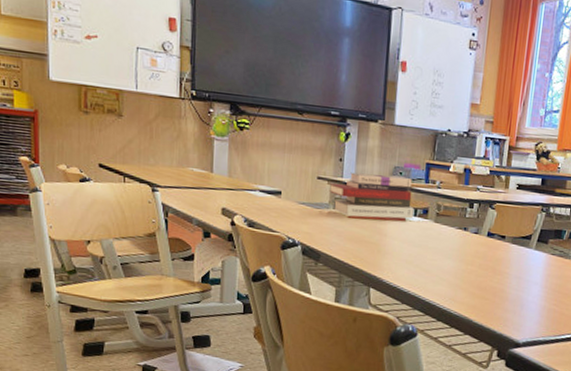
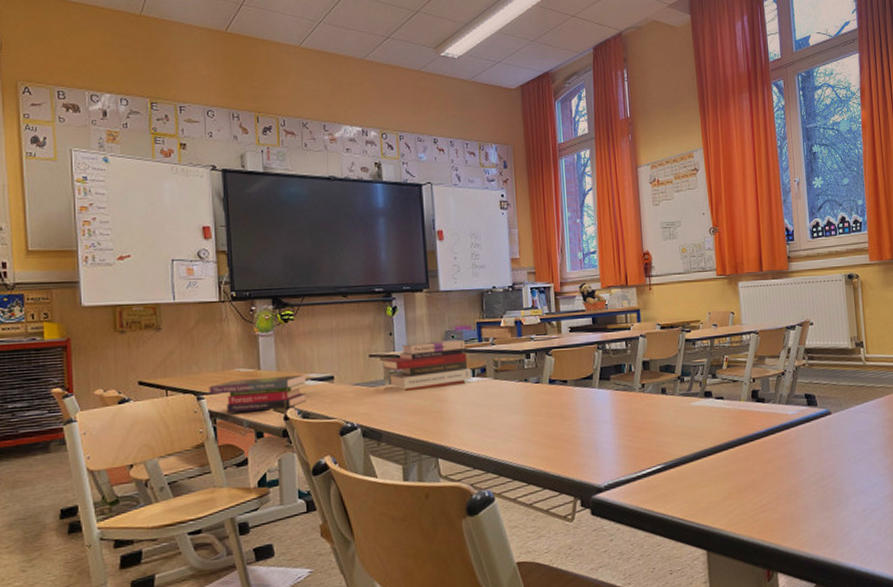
books: none [163,178,256,215] -> present [209,374,307,413]

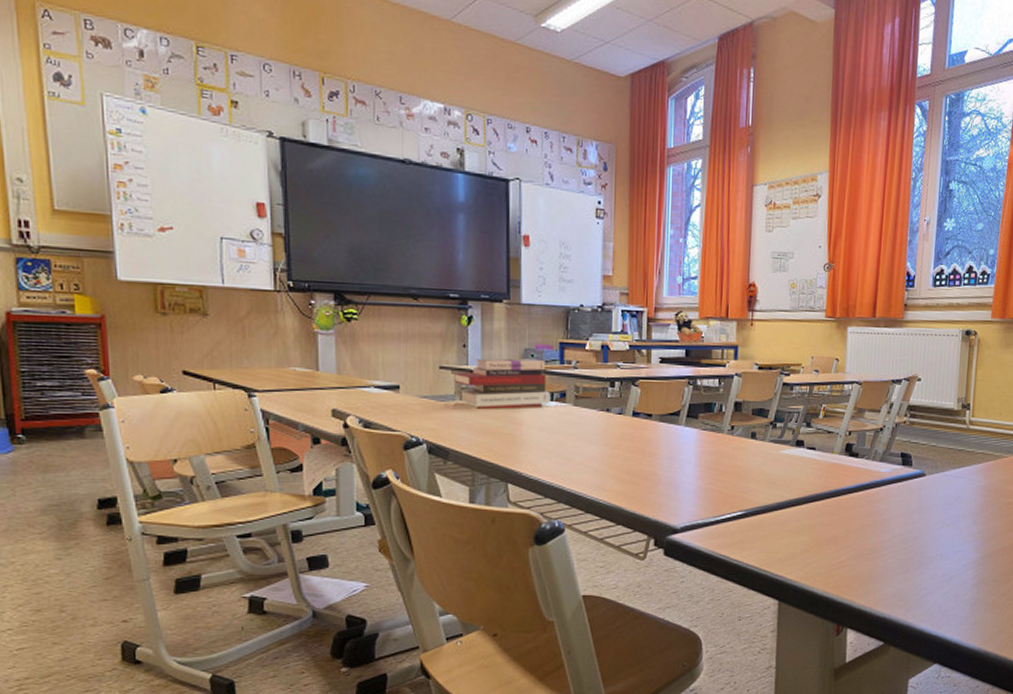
books: present [209,374,307,413] -> none [261,379,369,416]

